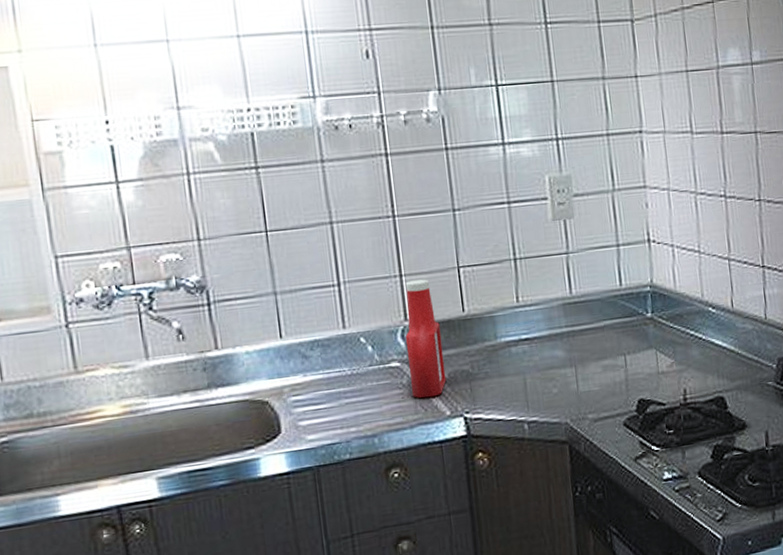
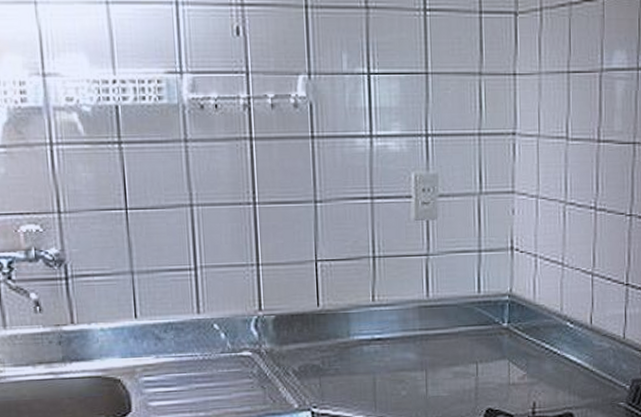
ketchup bottle: present [405,279,446,398] -> none [258,270,296,389]

